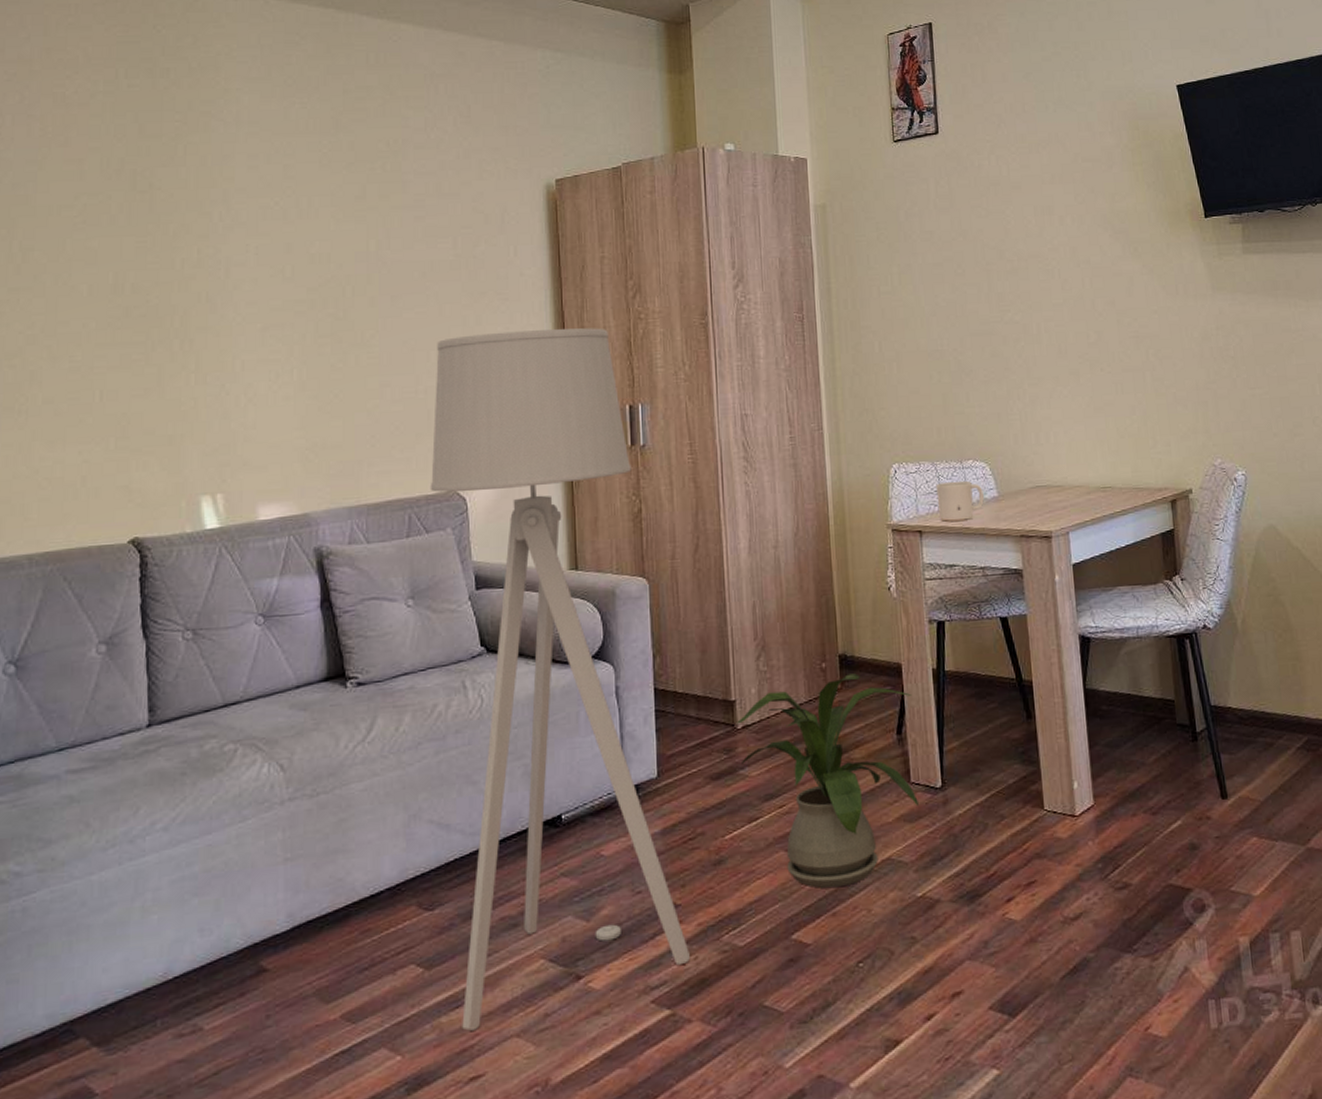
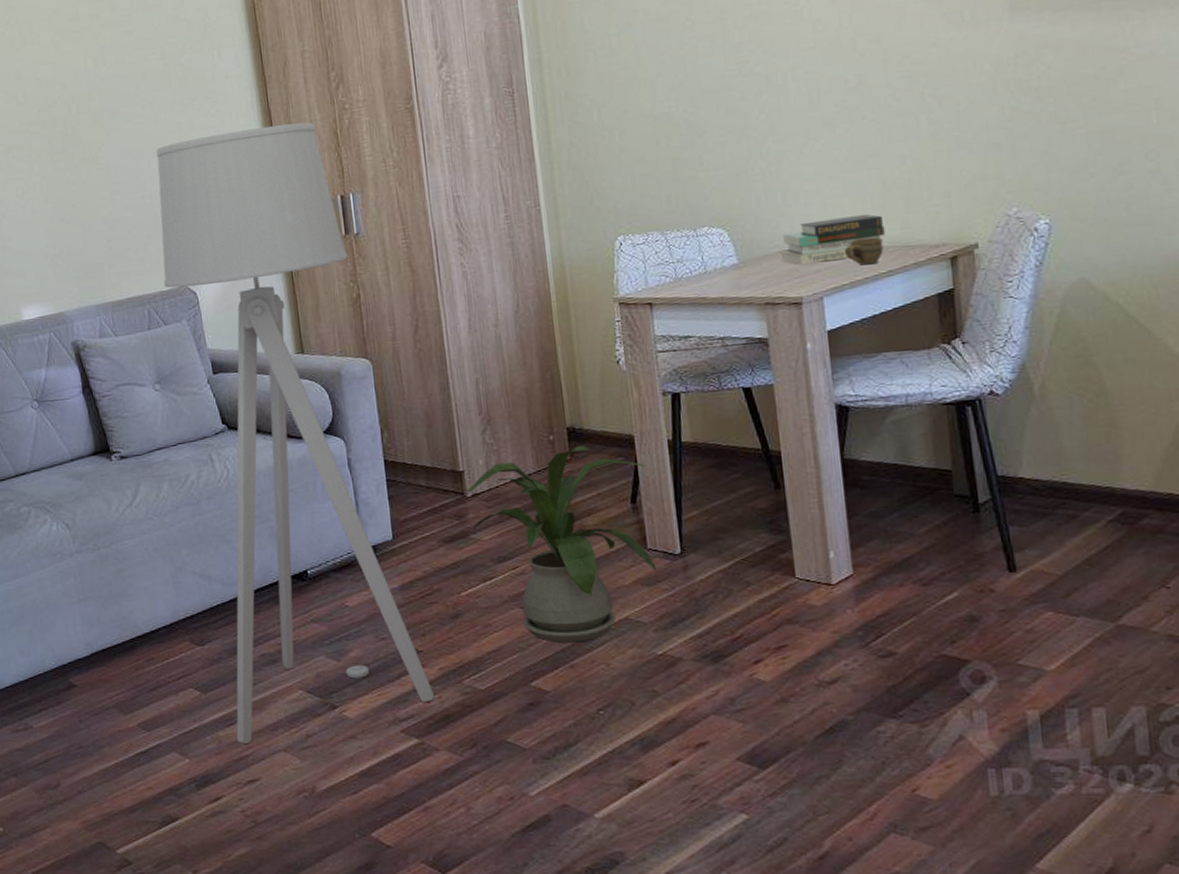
mug: present [936,480,984,522] -> none [667,249,722,293]
books: none [1033,456,1120,500] -> present [780,213,886,265]
cup: none [1086,478,1118,504] -> present [844,237,884,265]

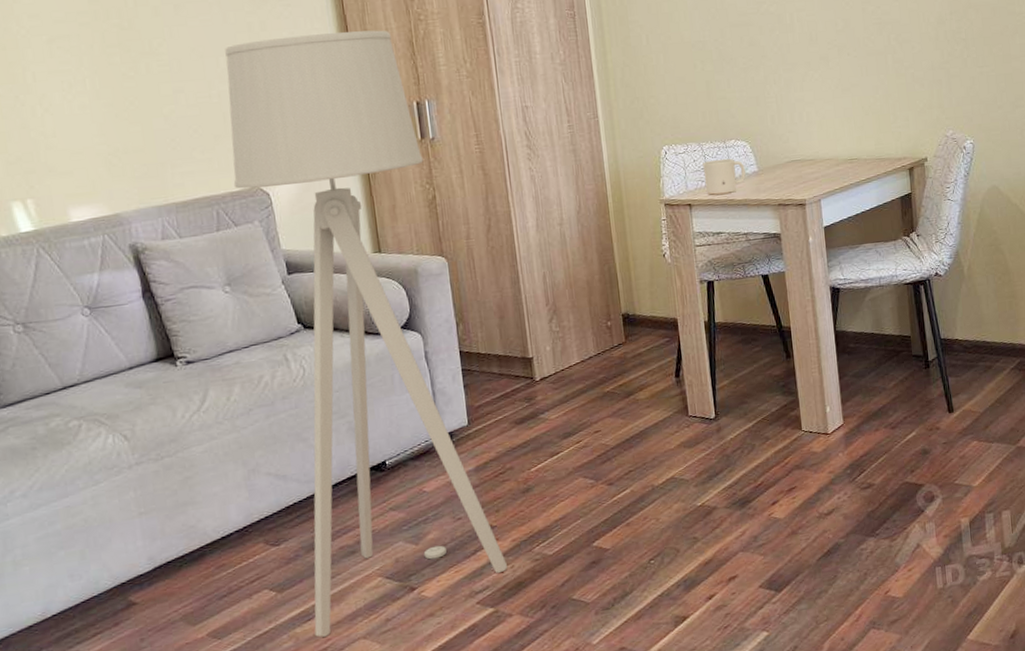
house plant: present [465,445,656,643] -> none [534,329,696,505]
mug: none [667,249,722,293] -> present [703,158,746,195]
books: present [780,213,886,265] -> none [789,132,865,173]
cup: present [844,237,884,265] -> none [835,151,863,174]

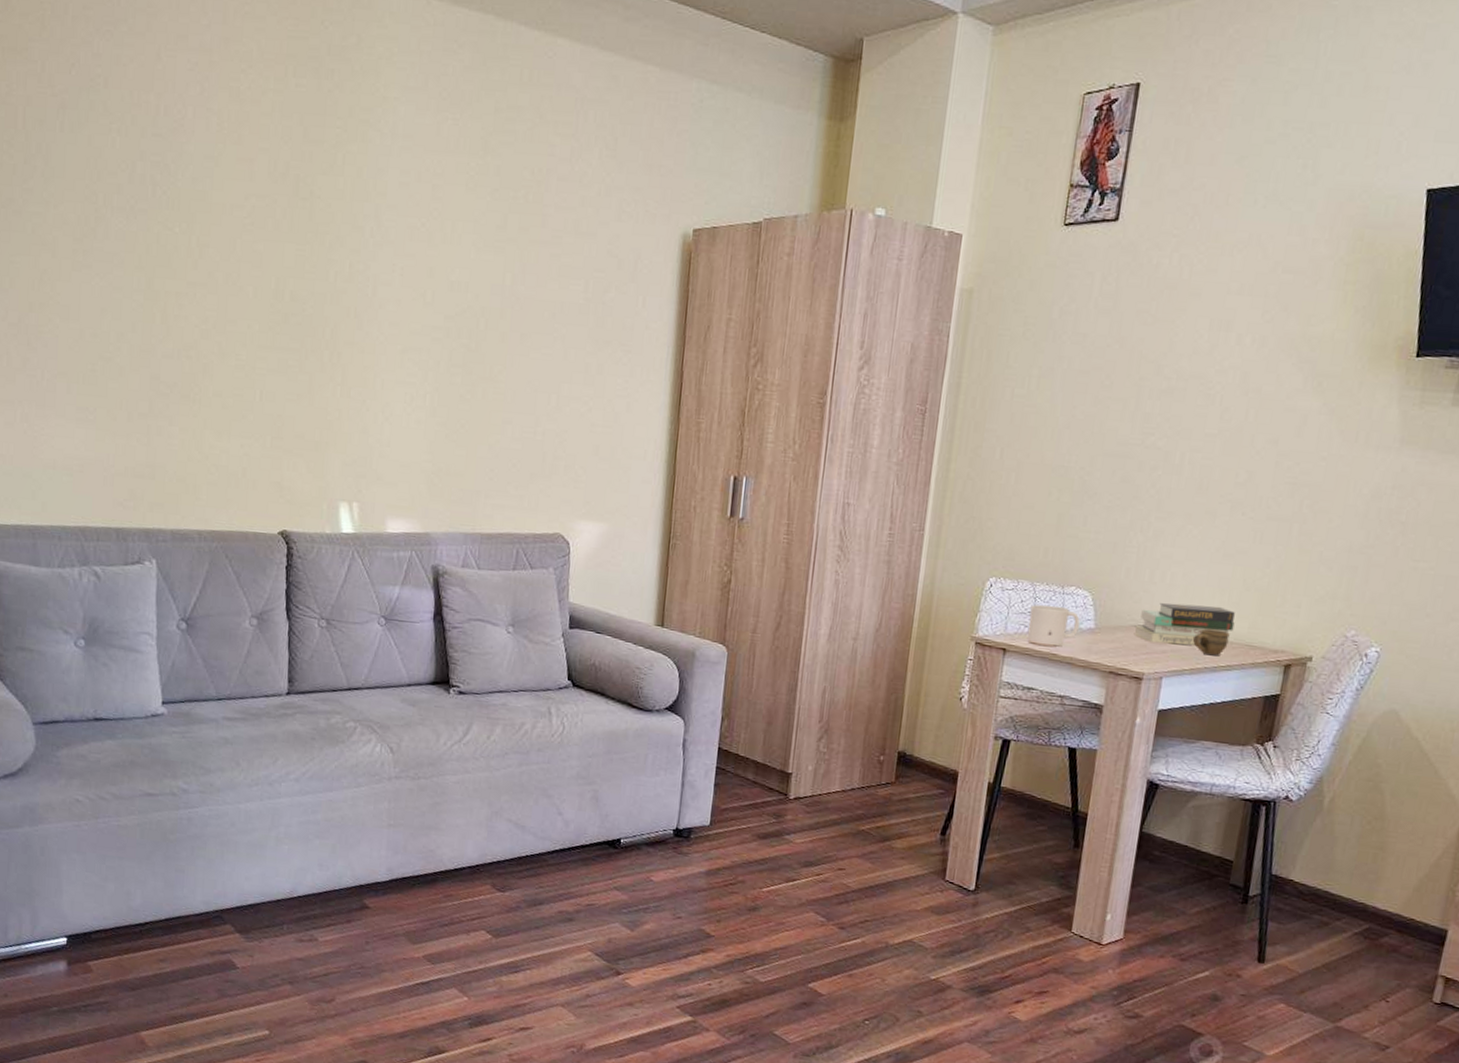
floor lamp: present [225,30,507,638] -> none [518,383,728,993]
books: none [789,132,865,173] -> present [1133,603,1235,645]
cup: none [835,151,863,174] -> present [1192,628,1230,656]

